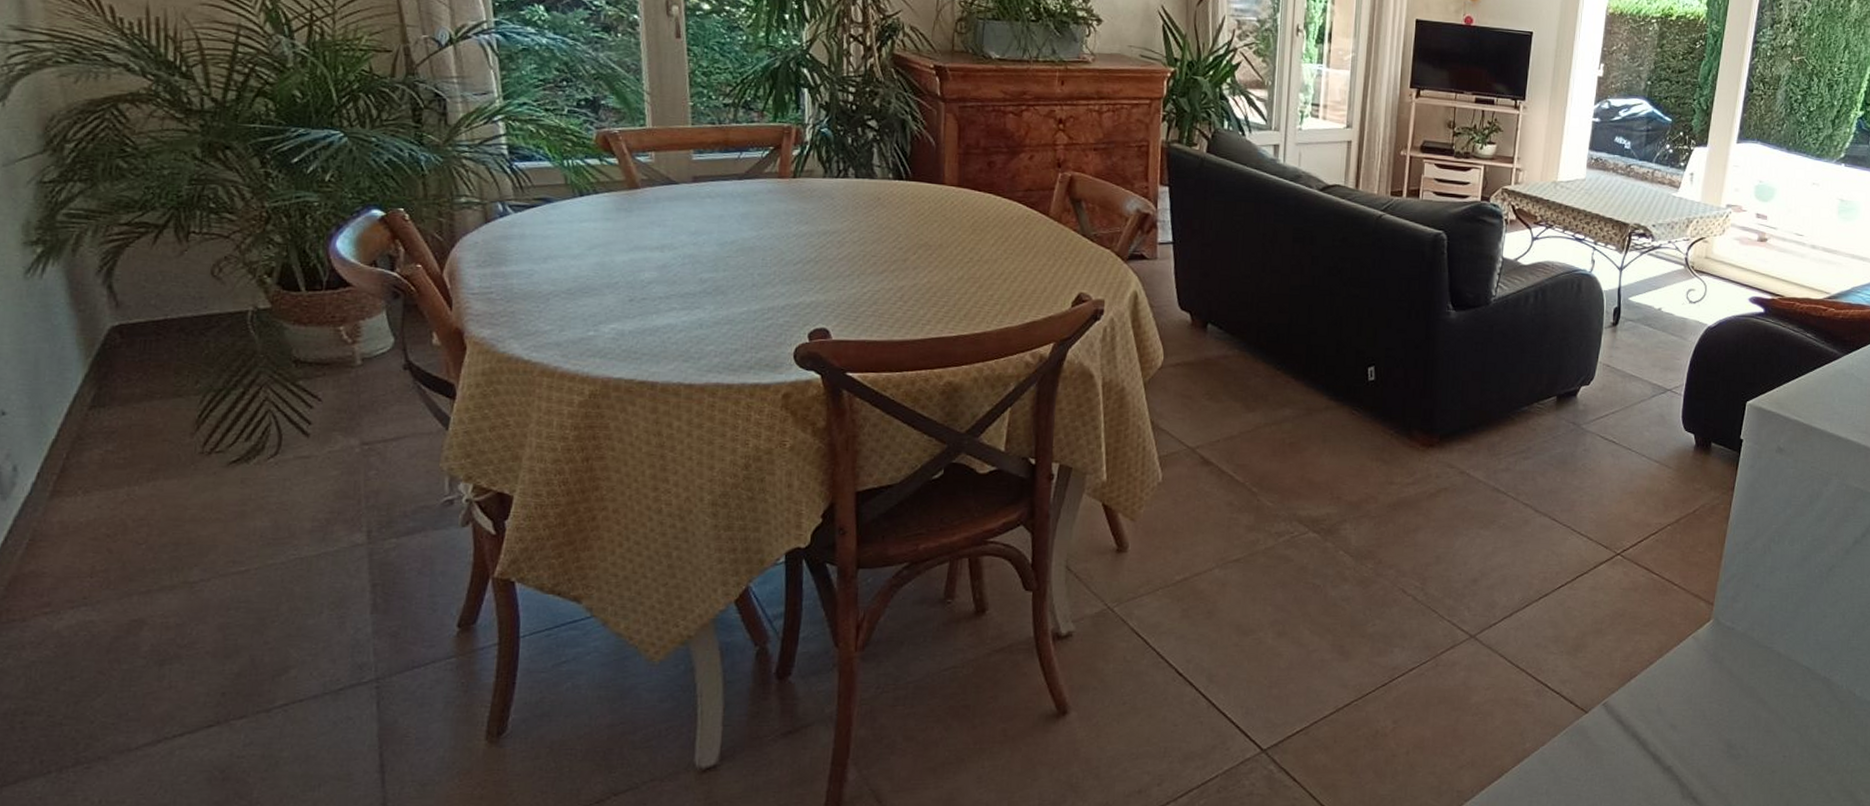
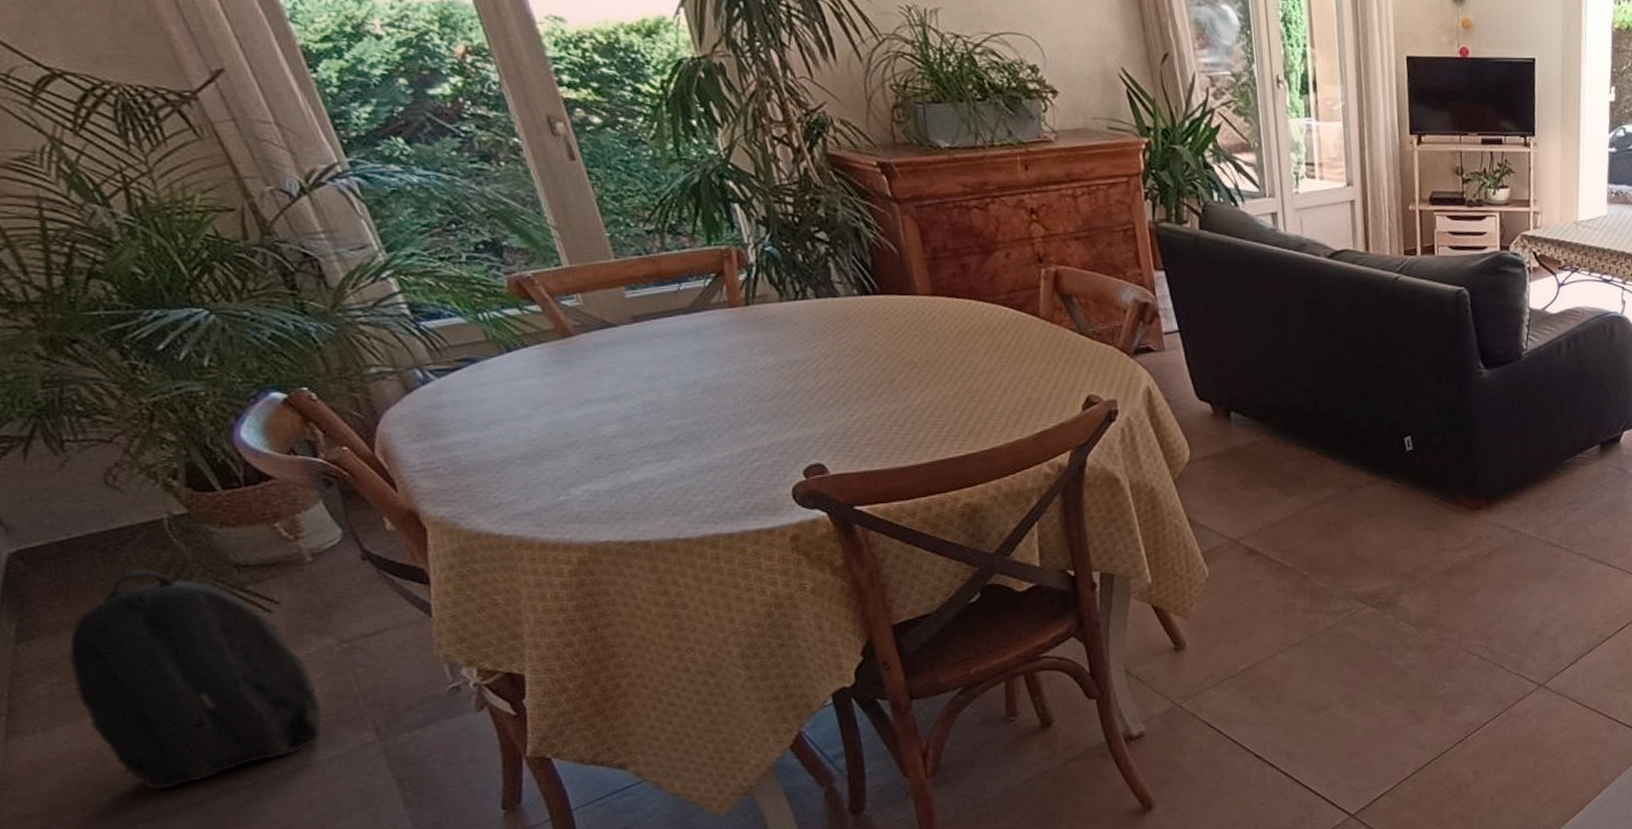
backpack: none [124,353,329,565] -> present [69,568,323,790]

